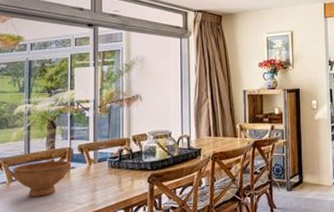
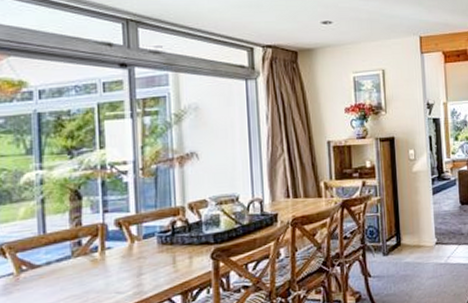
bowl: present [12,160,72,197] -> none [22,239,107,289]

